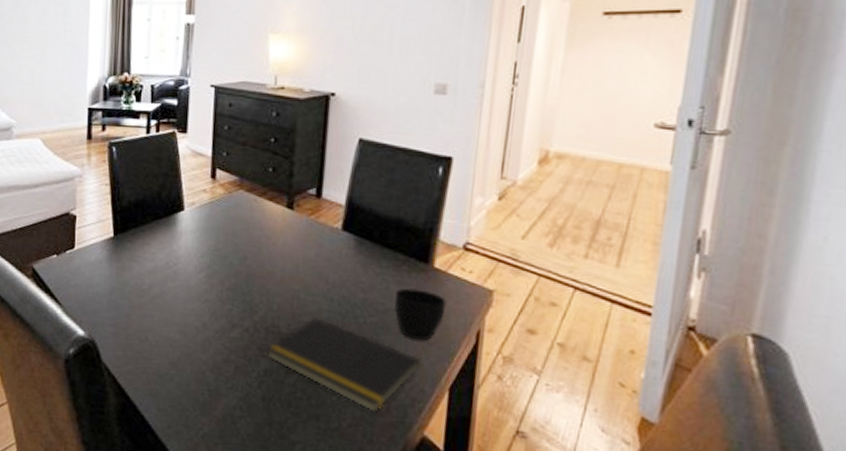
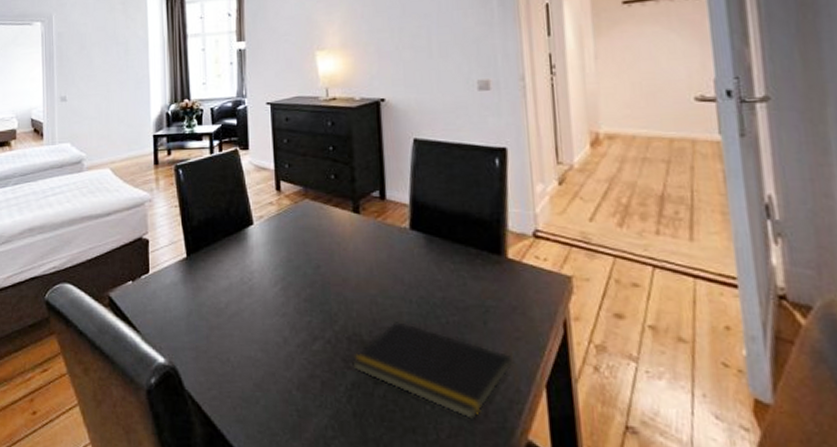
cup: present [394,288,447,341] -> none [473,282,528,336]

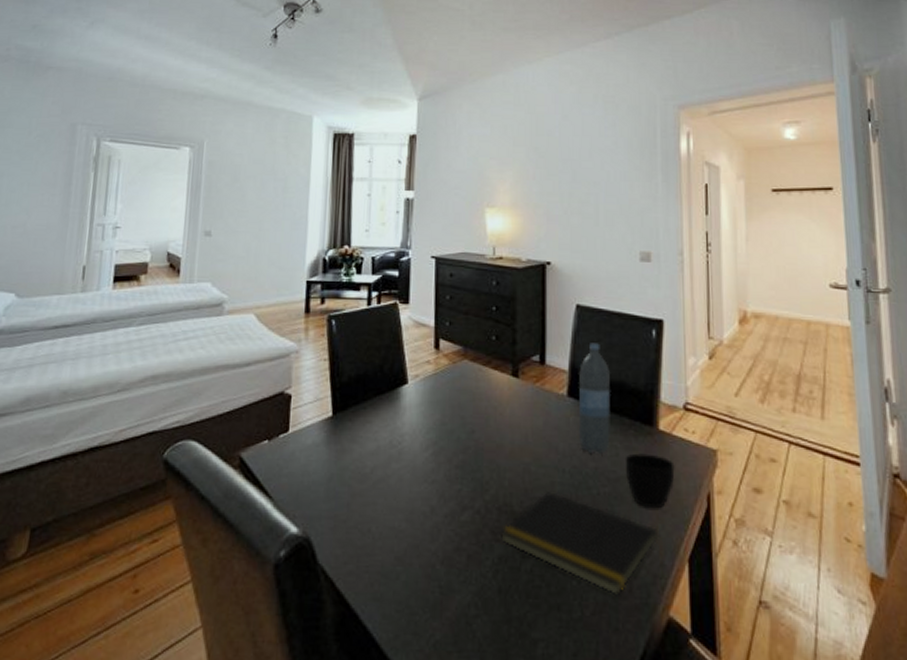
water bottle: none [420,175,457,284] -> present [579,343,611,454]
cup: none [473,282,528,336] -> present [625,453,675,509]

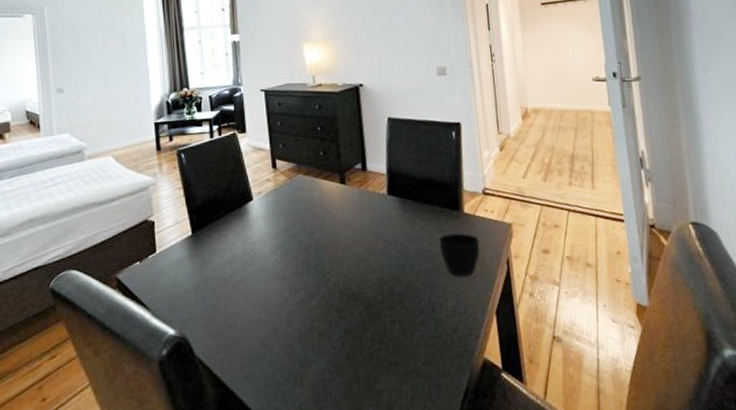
notepad: present [499,492,659,596] -> none [343,273,472,349]
water bottle: present [579,343,611,454] -> none [395,148,426,239]

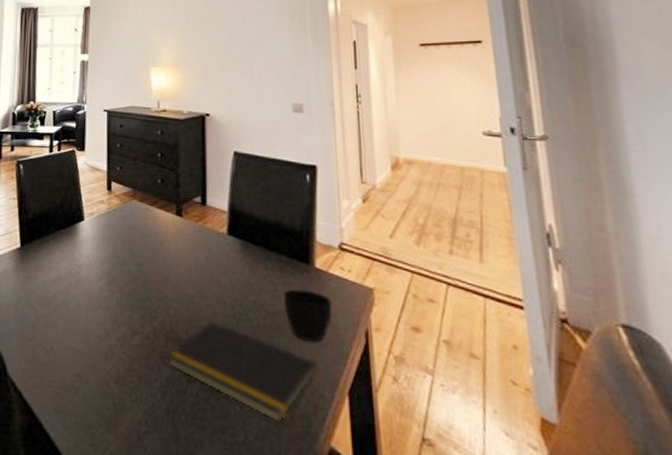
notepad: none [343,273,472,349] -> present [167,321,319,423]

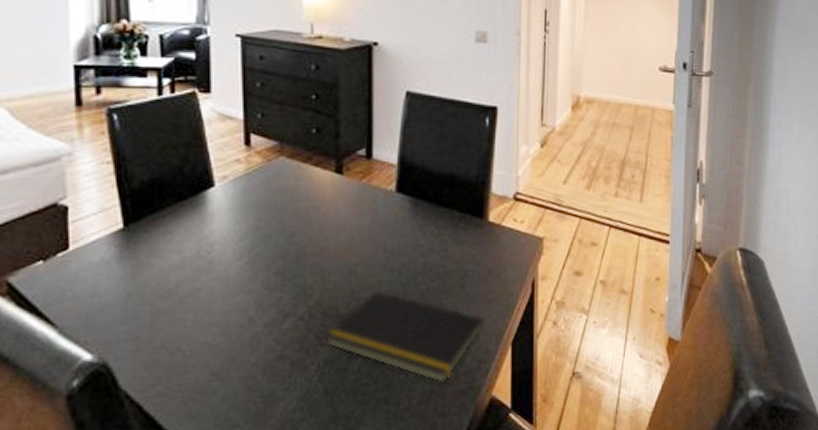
cup: present [283,289,333,343] -> none [454,246,503,299]

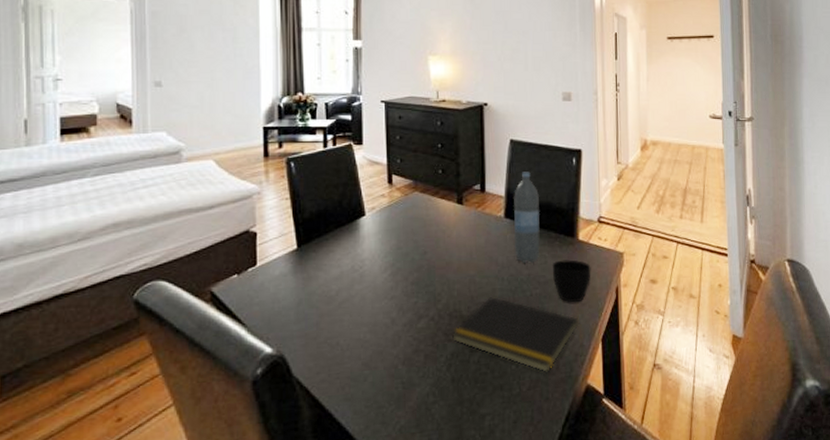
water bottle: none [408,133,442,250] -> present [514,171,540,263]
cup: none [454,246,503,299] -> present [552,259,591,303]

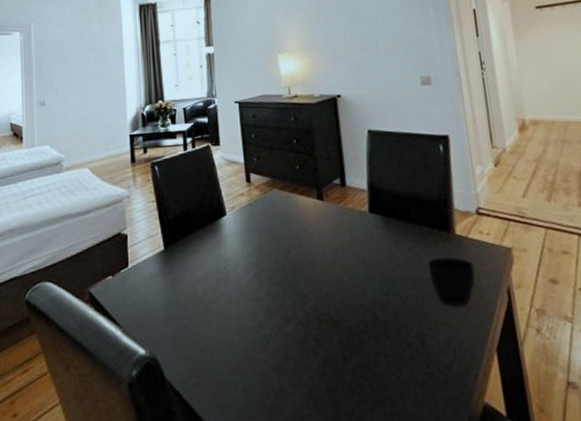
notepad: present [451,297,579,374] -> none [322,299,467,388]
water bottle: present [514,171,540,263] -> none [377,162,412,262]

